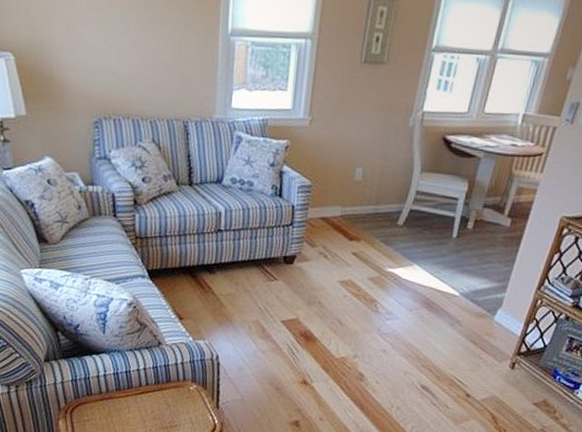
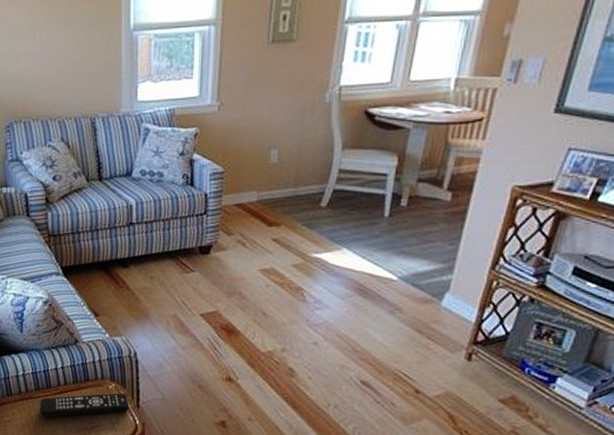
remote control: none [120,394,209,417] -> present [40,393,129,417]

